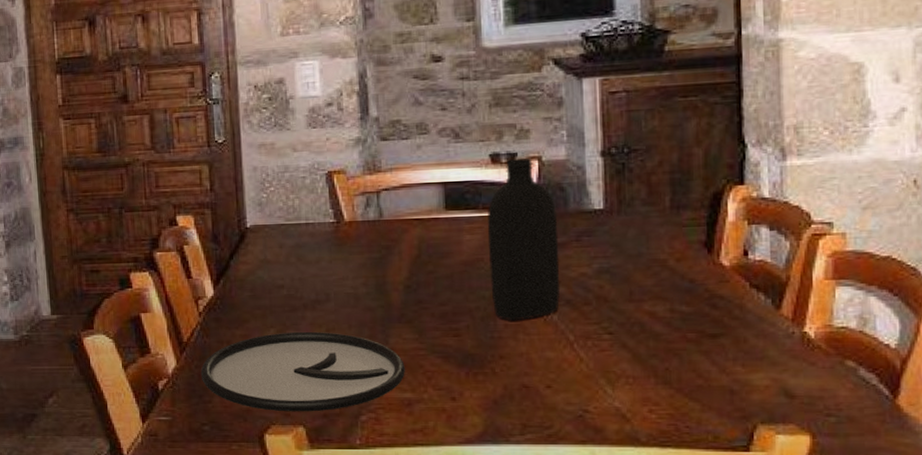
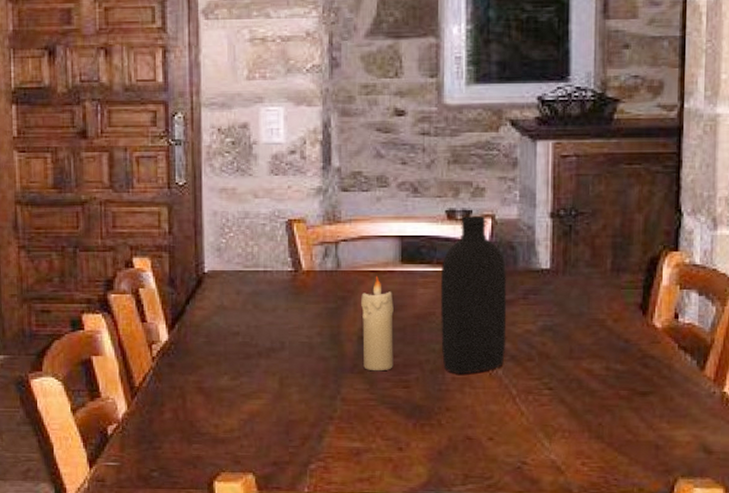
plate: present [200,331,405,412] -> none [151,379,355,460]
candle: none [405,223,442,320] -> present [360,275,394,371]

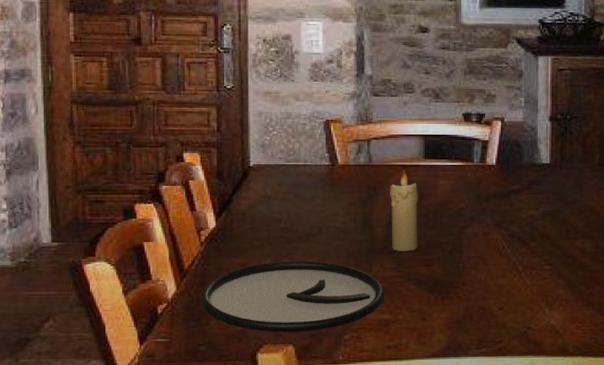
plate: none [151,379,355,460] -> present [199,260,384,333]
bottle: present [440,215,507,375] -> none [458,118,514,254]

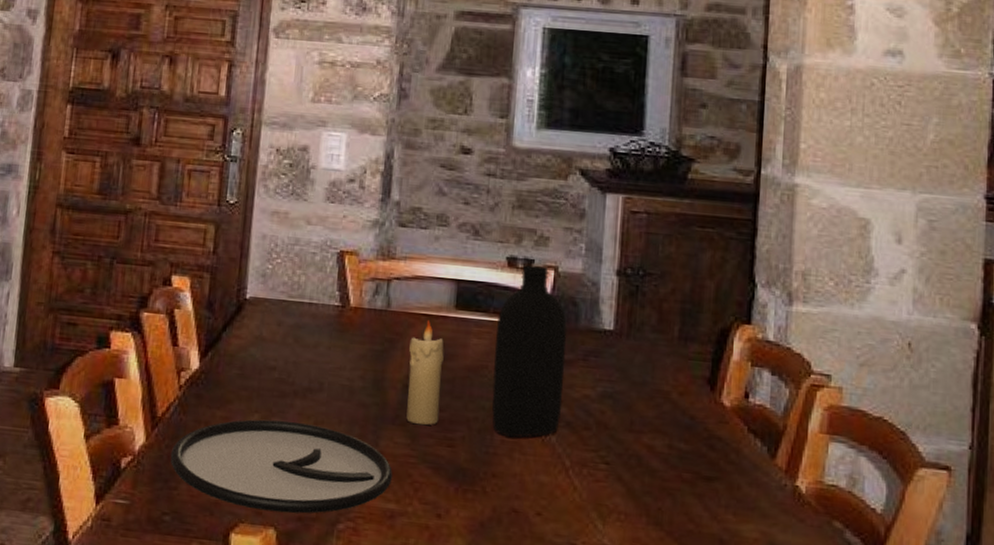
bottle: none [458,118,514,254] -> present [492,264,567,438]

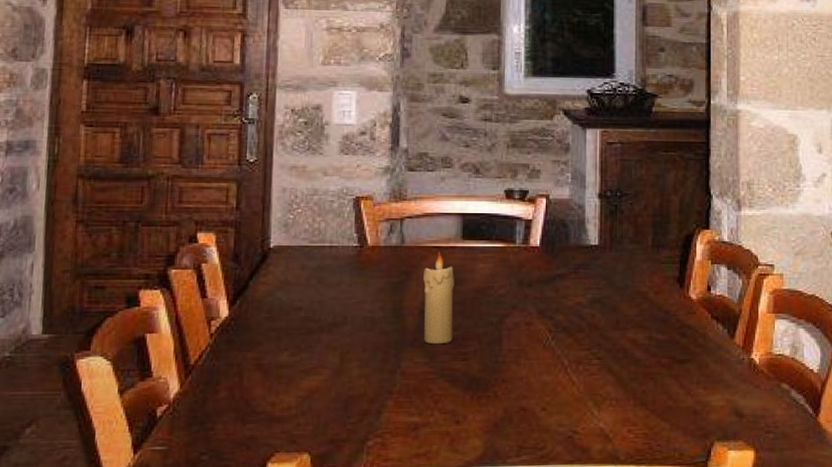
plate: present [170,419,393,514] -> none [205,354,414,439]
bottle: present [492,264,567,438] -> none [498,195,560,346]

